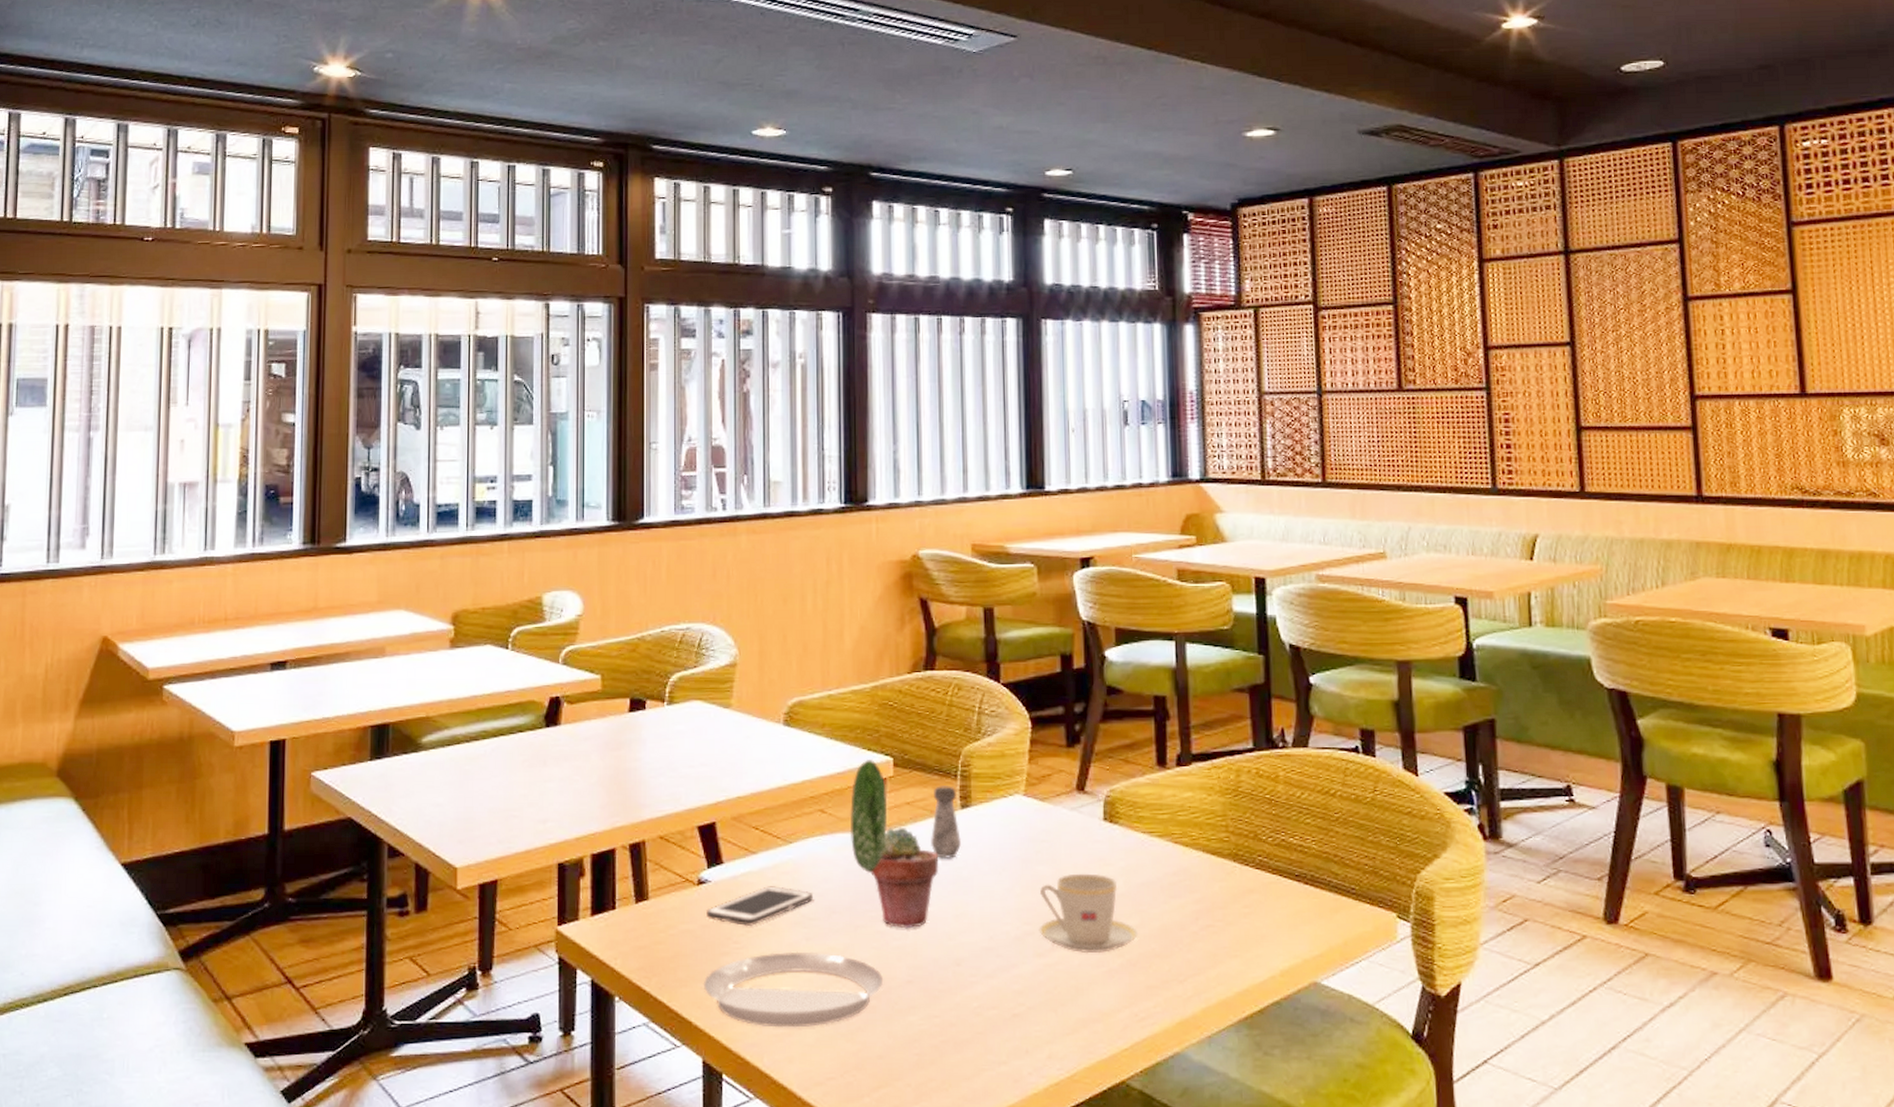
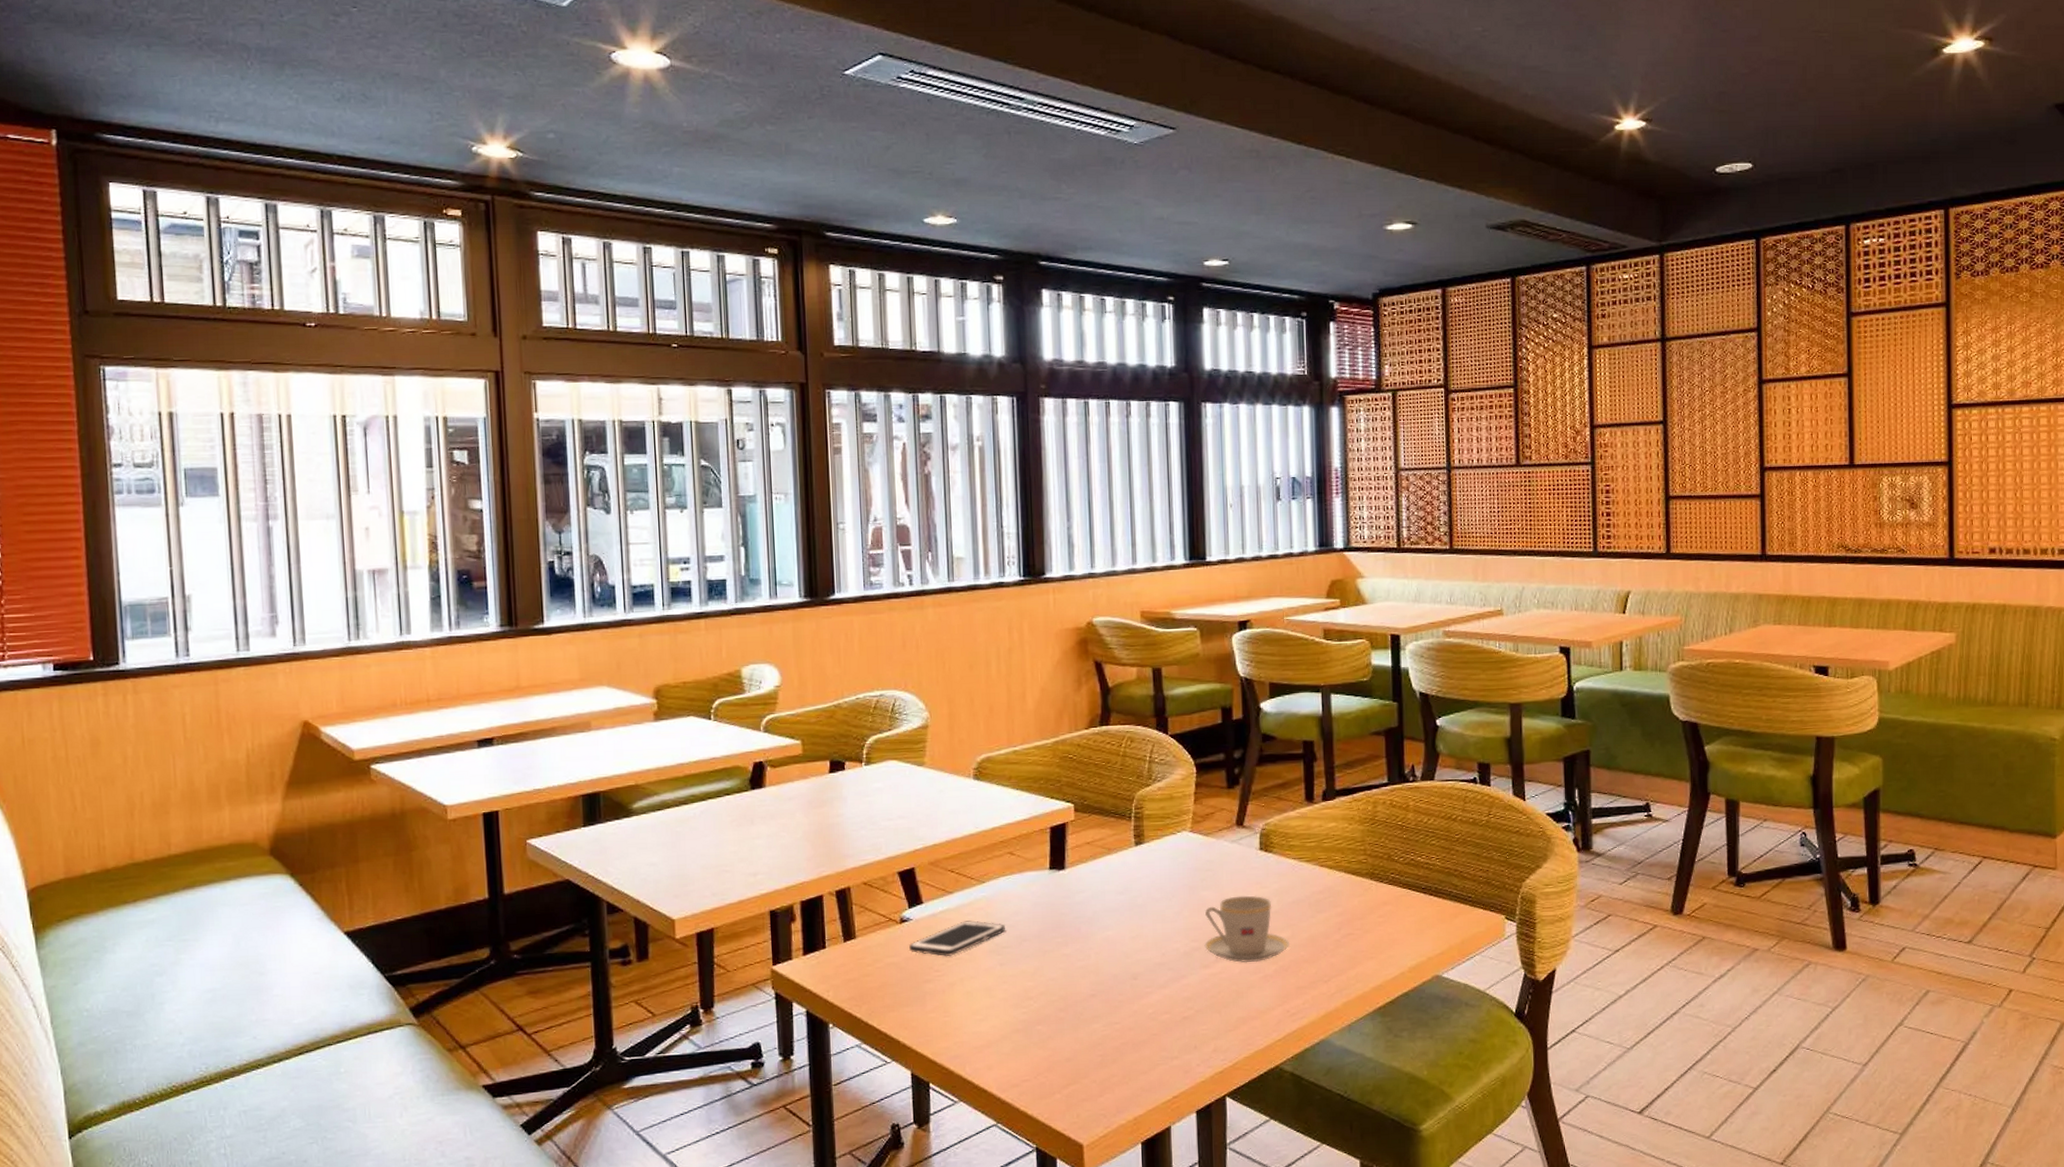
plate: present [704,760,888,1028] -> none [910,806,1071,1041]
potted succulent: present [871,827,939,929] -> none [1056,864,1117,951]
salt shaker: present [931,786,961,858] -> none [1109,826,1136,889]

